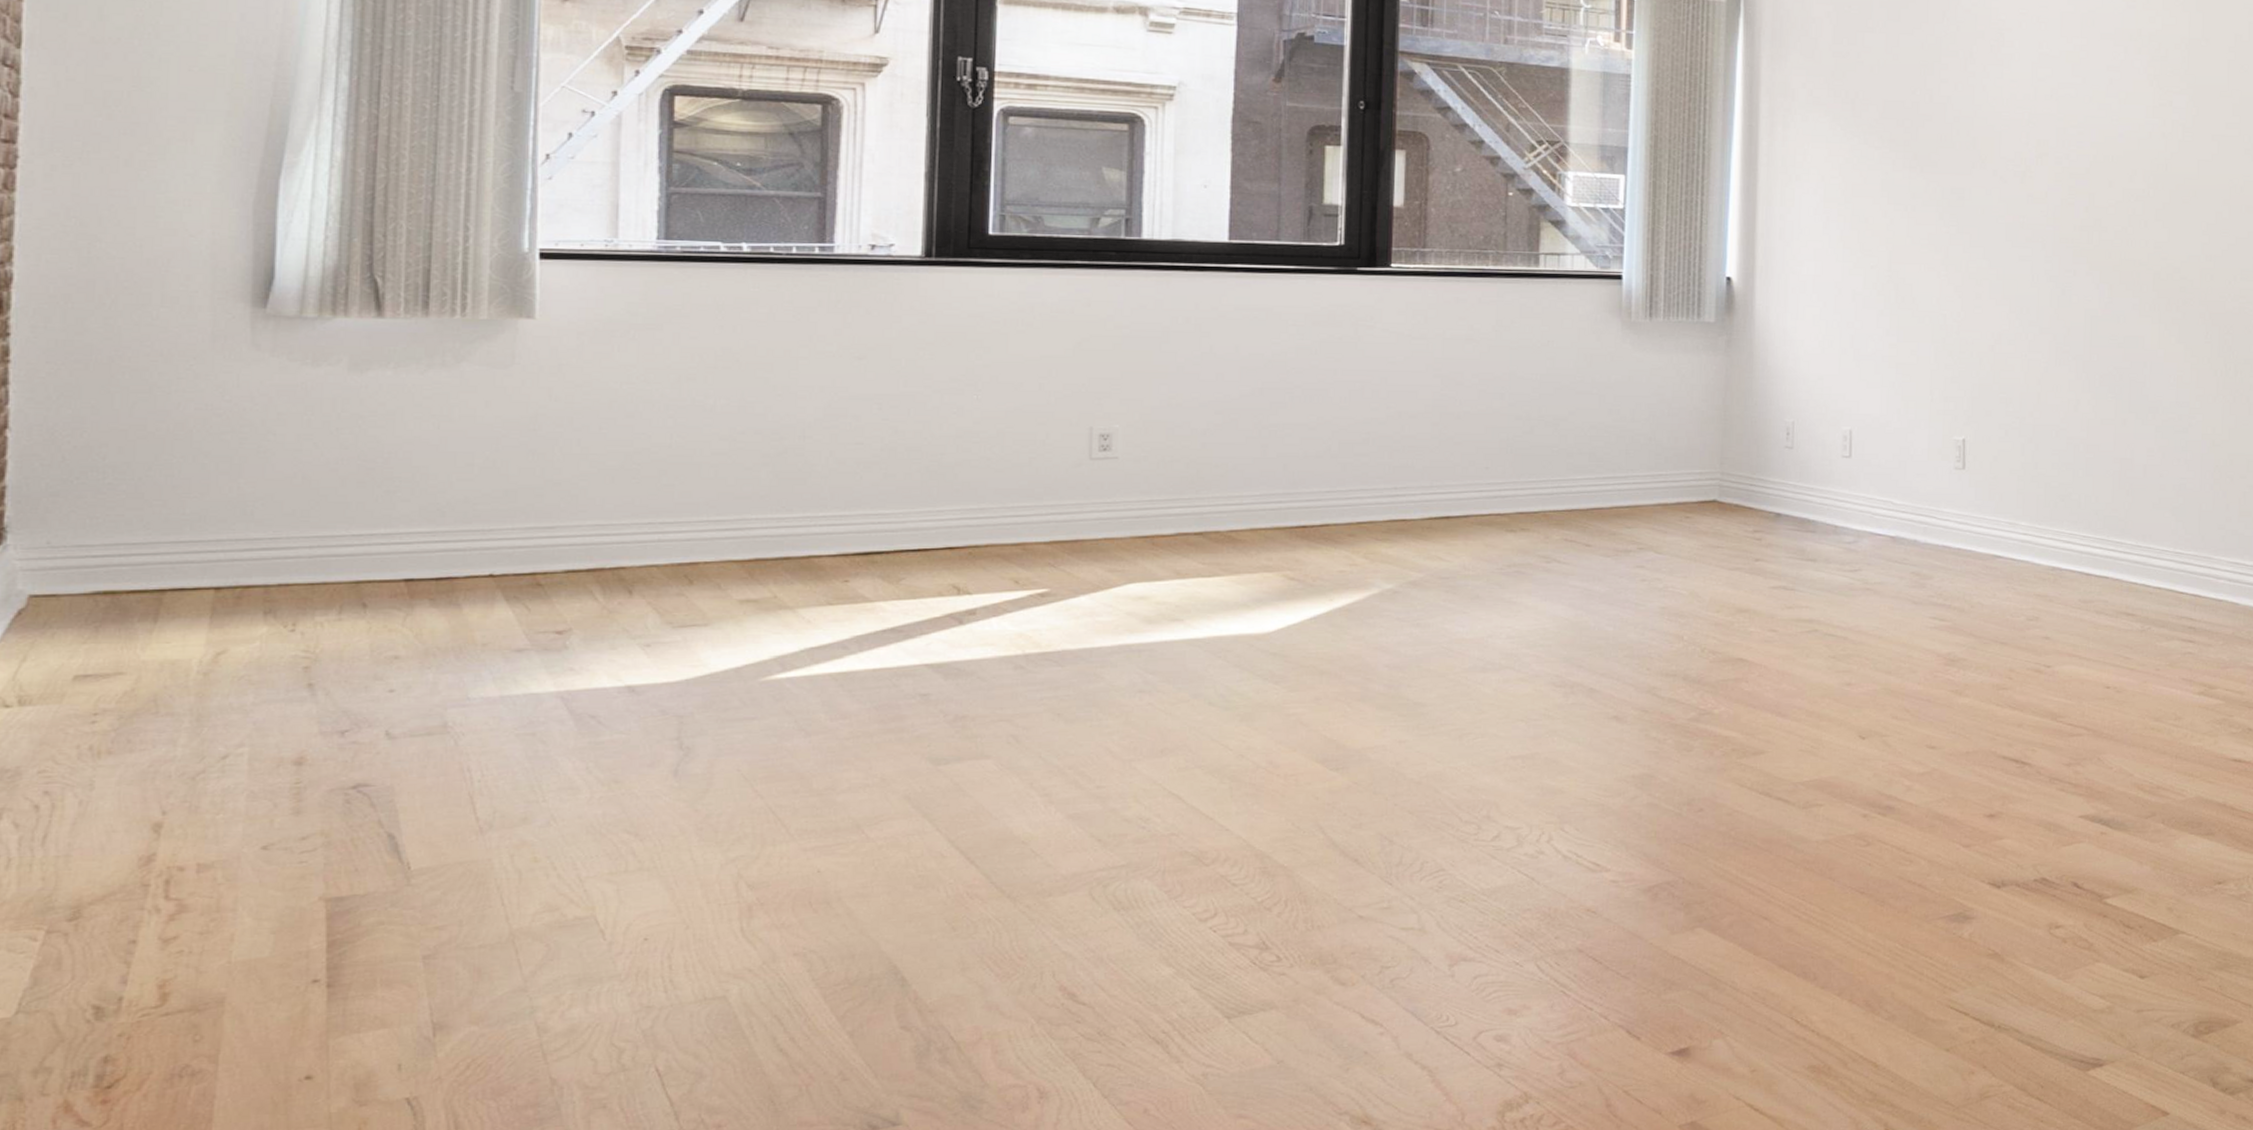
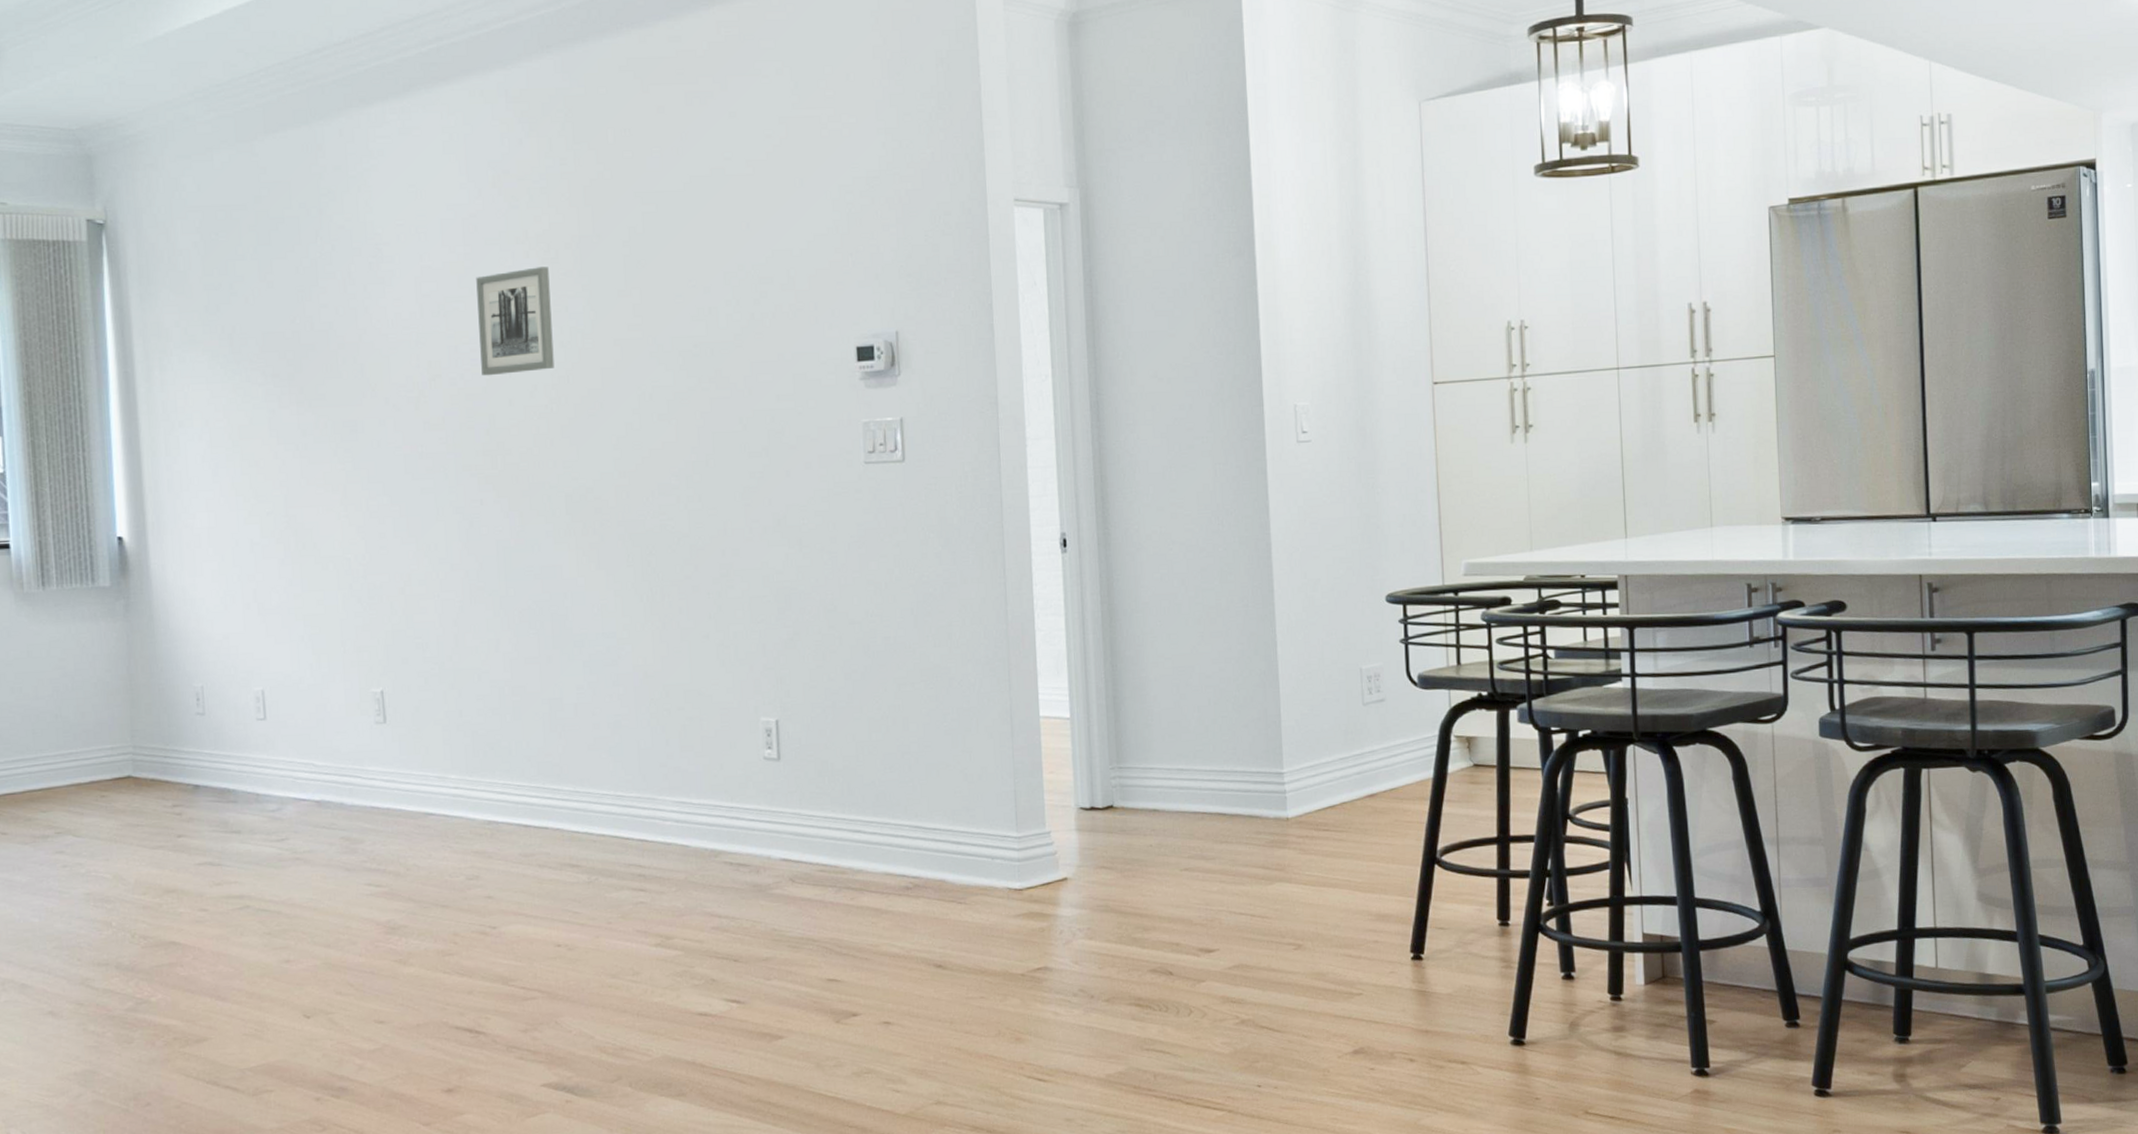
wall art: none [2086,63,2158,159] -> present [476,267,555,376]

